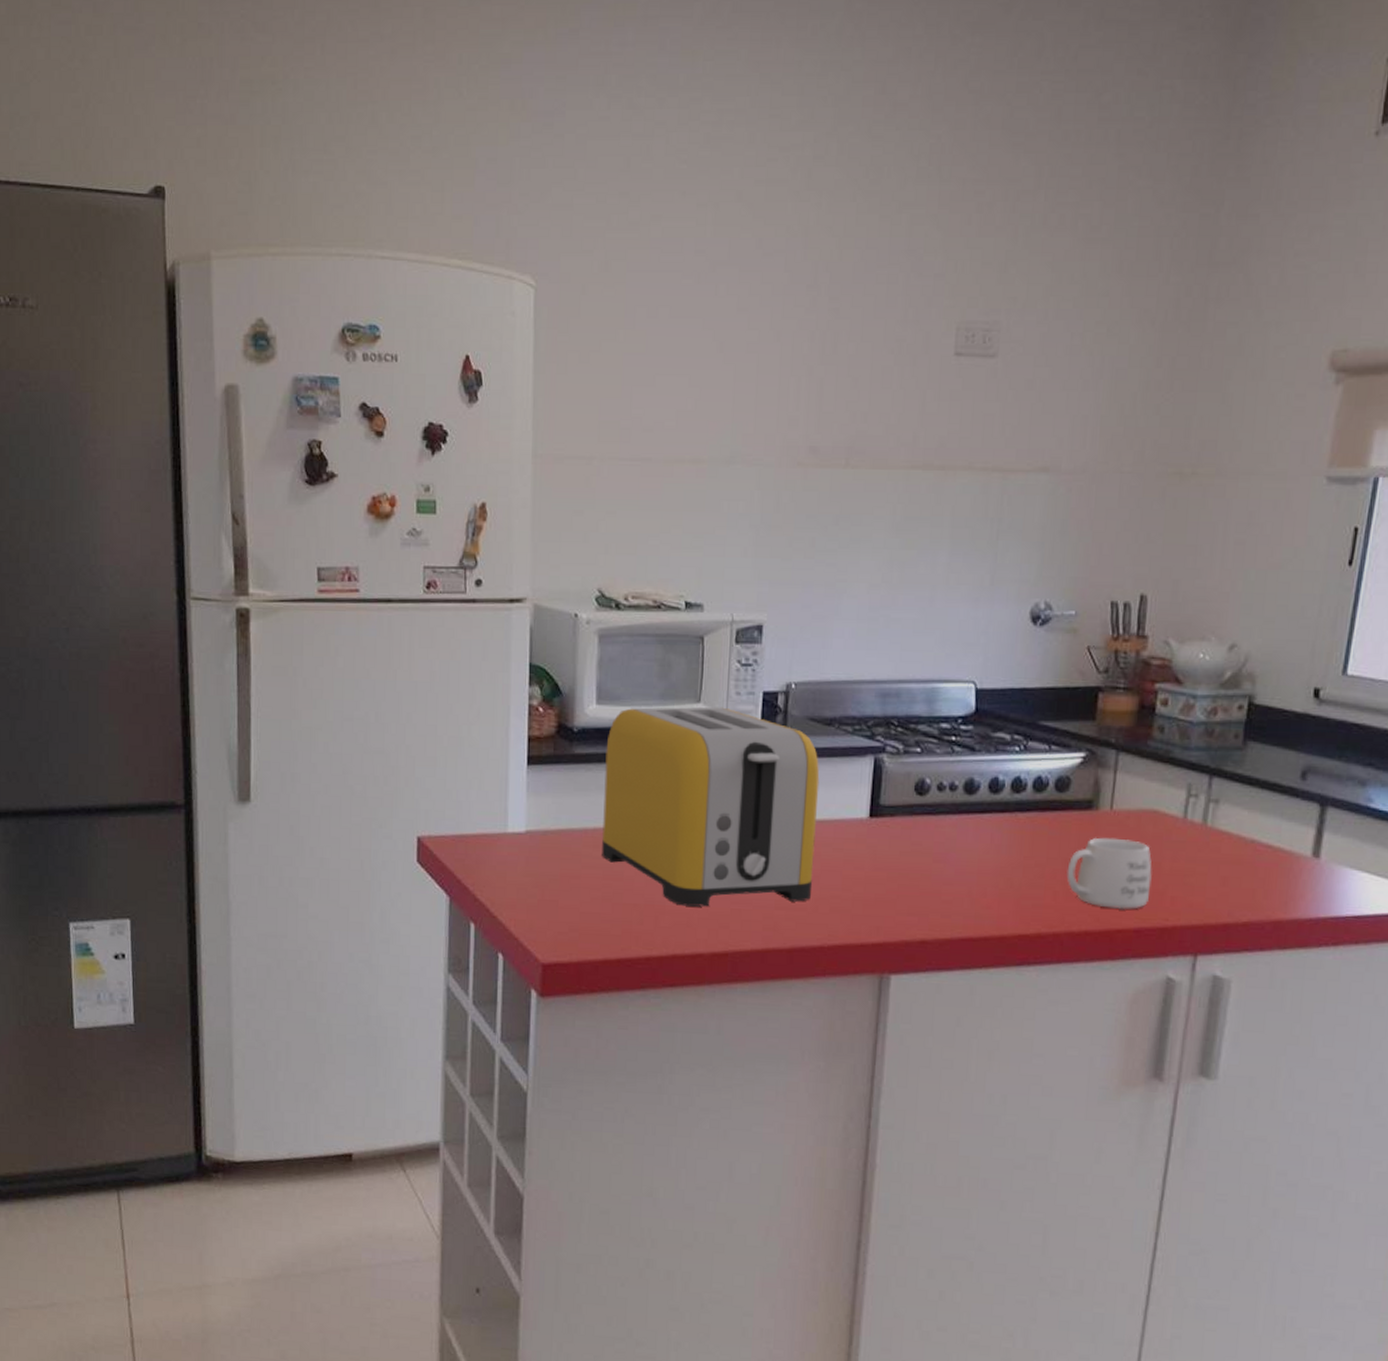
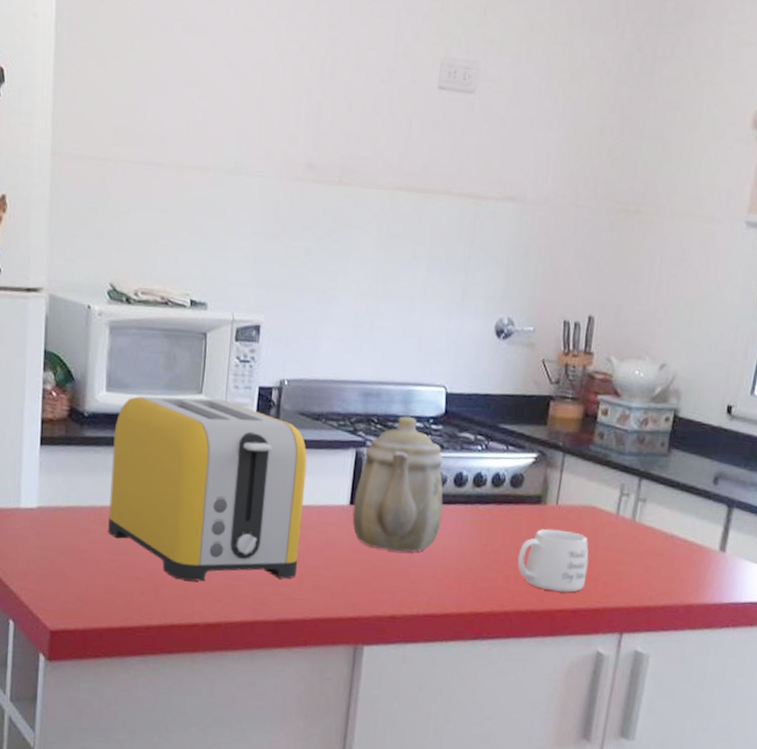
teapot: none [872,717,977,869] -> present [352,416,444,552]

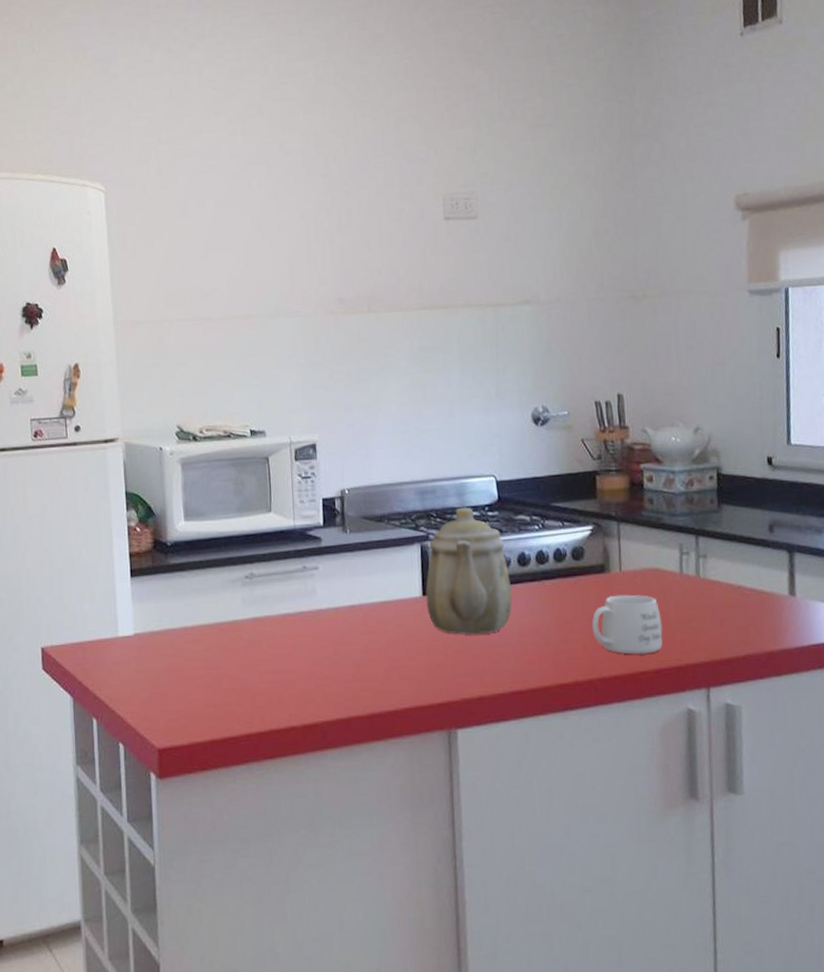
toaster: present [108,396,307,582] -> none [196,514,382,686]

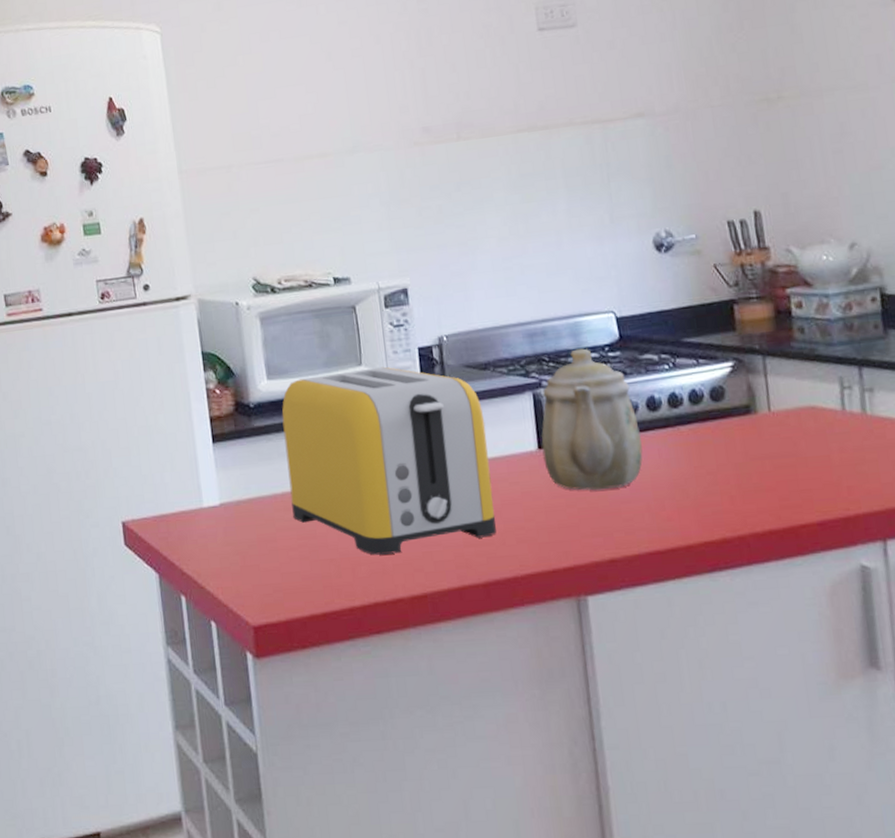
toaster: none [196,514,382,686] -> present [282,366,496,555]
mug: present [591,594,663,655] -> none [738,437,826,506]

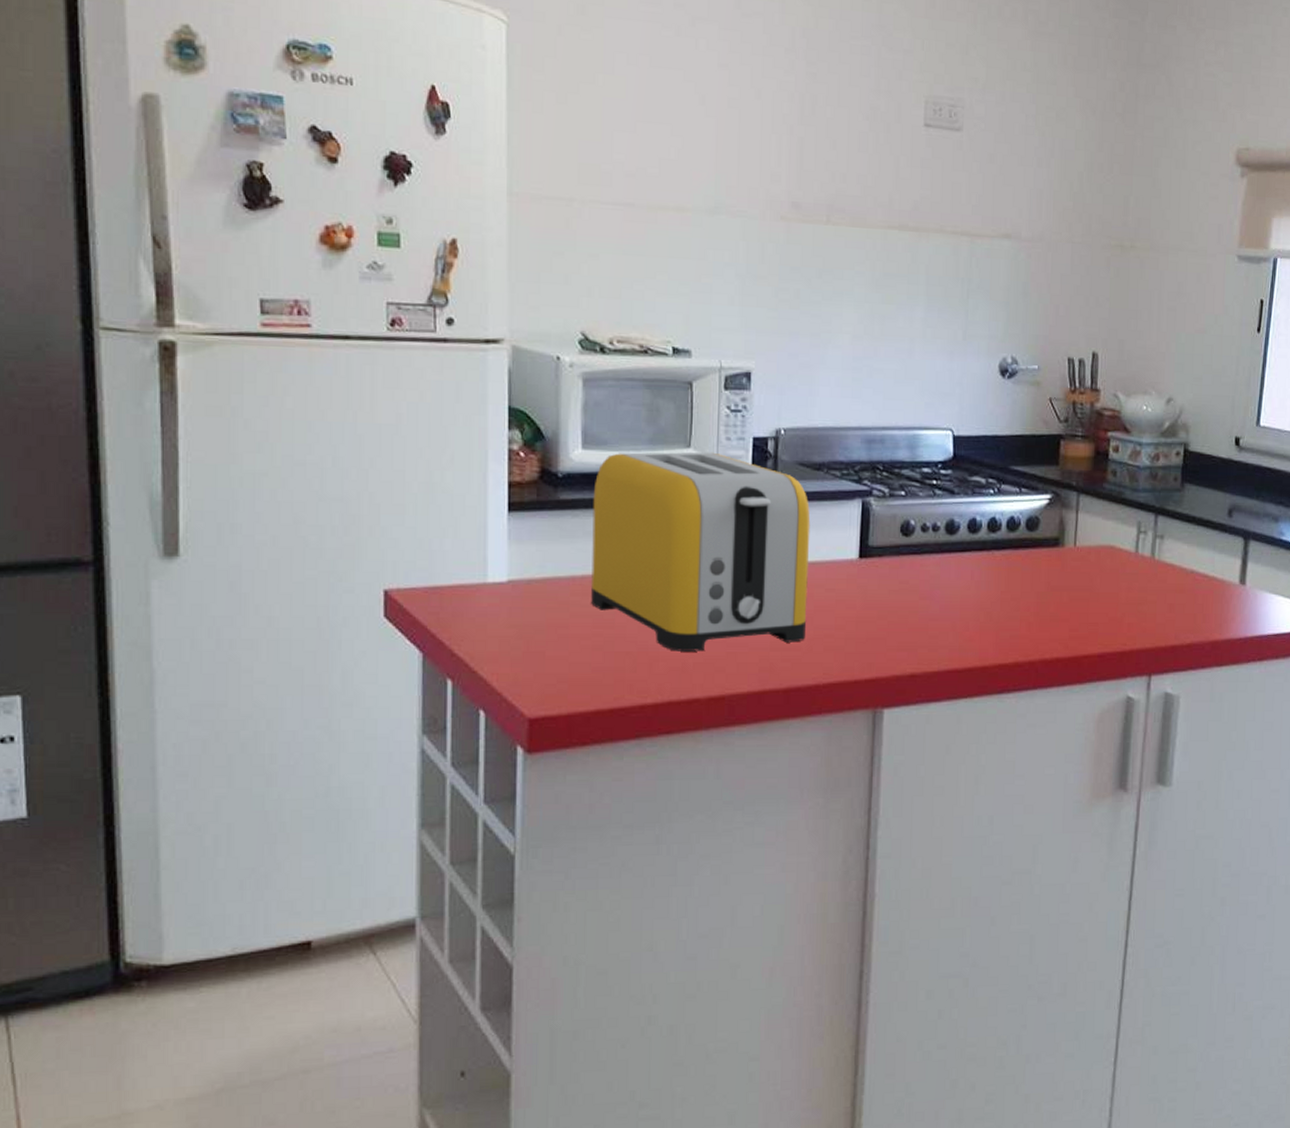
teapot: present [541,348,643,491] -> none [862,462,958,605]

